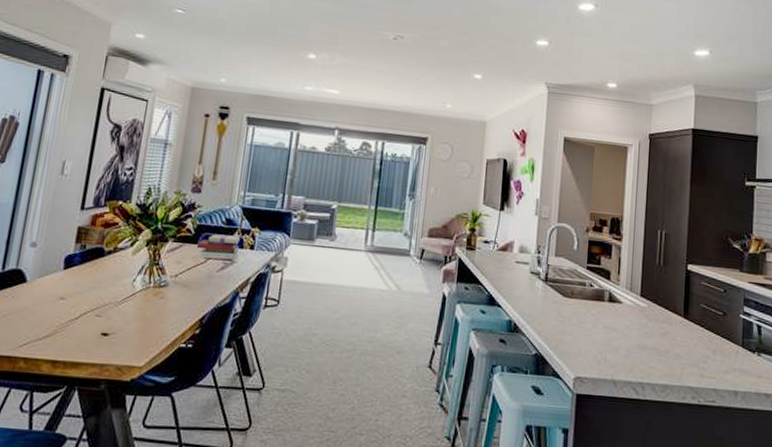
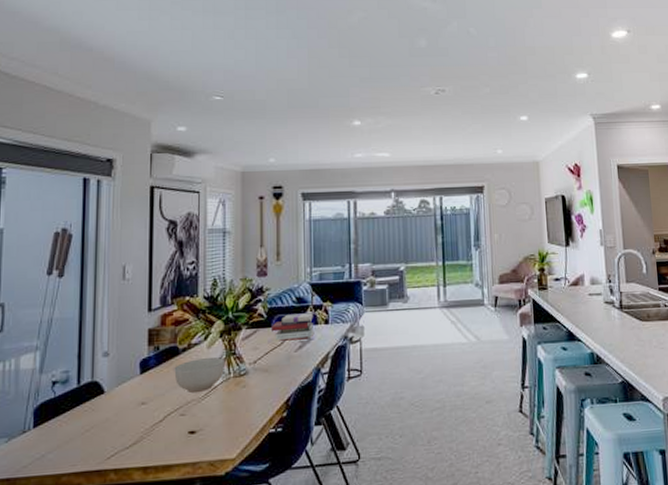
bowl: none [96,263,148,296] -> present [174,357,226,393]

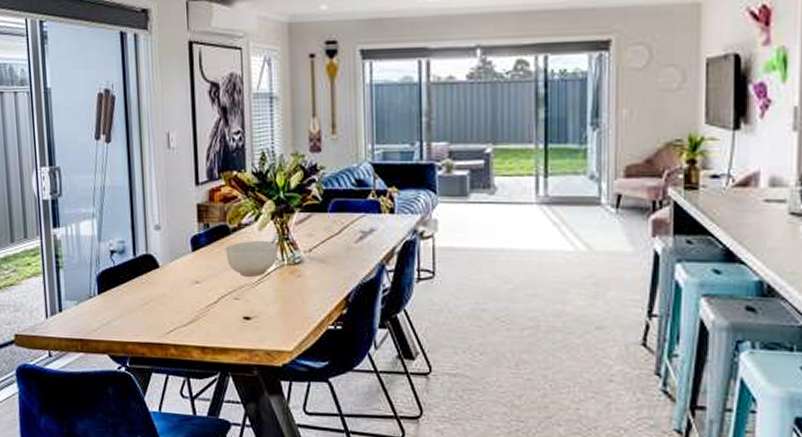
books: present [270,313,315,341] -> none [327,199,378,230]

